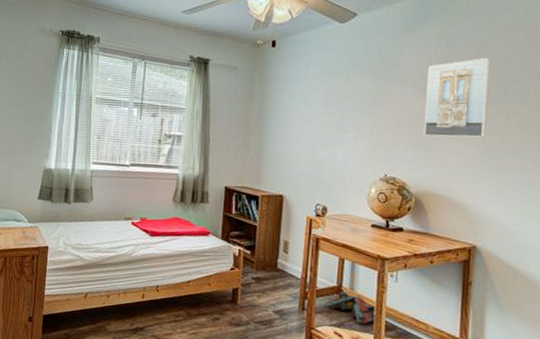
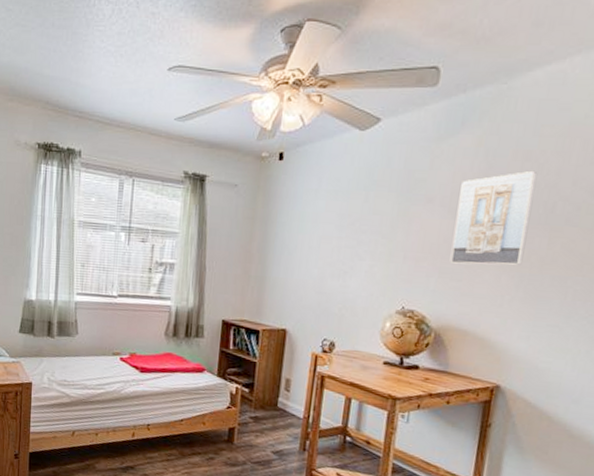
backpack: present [327,291,376,325] -> none [330,432,384,466]

